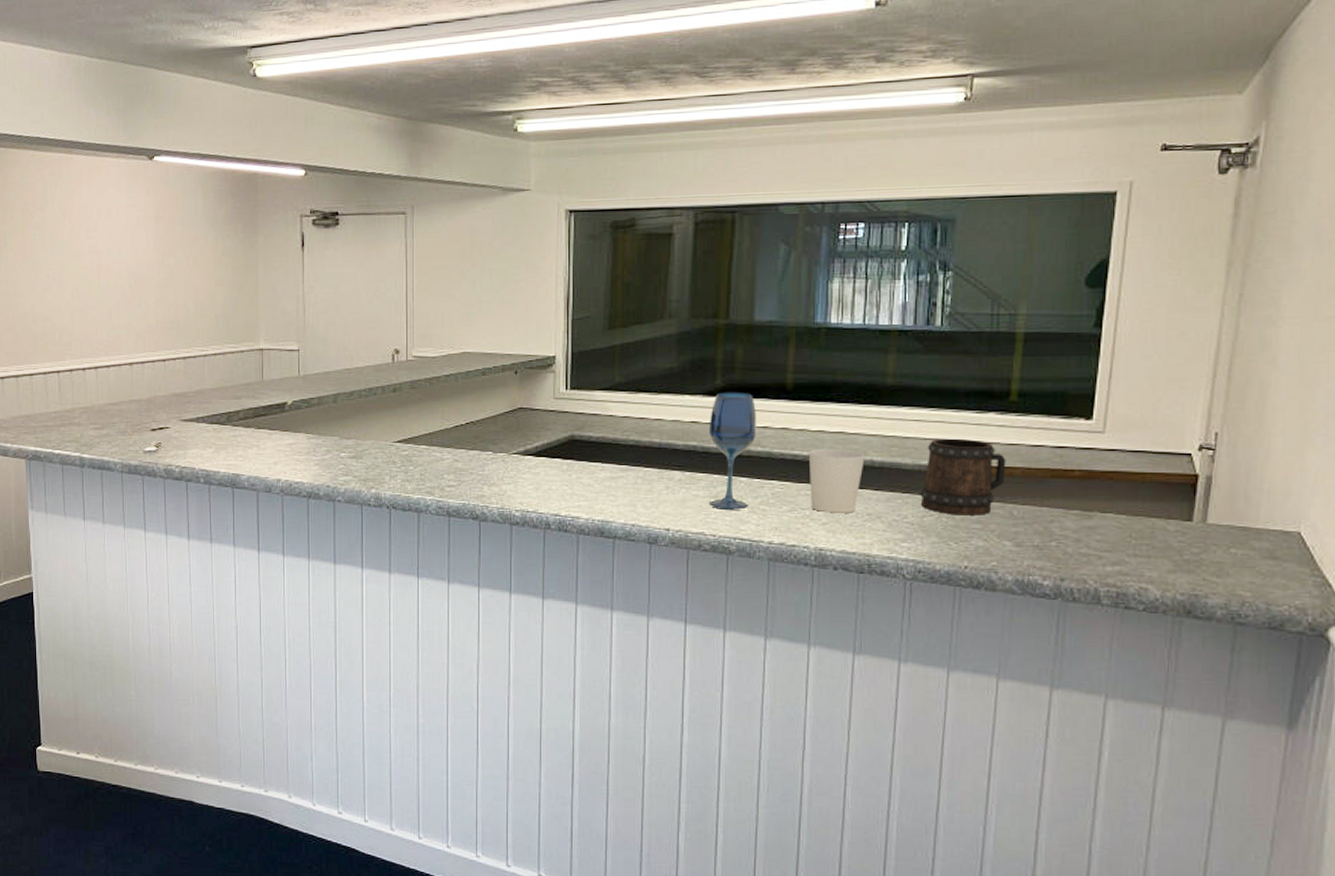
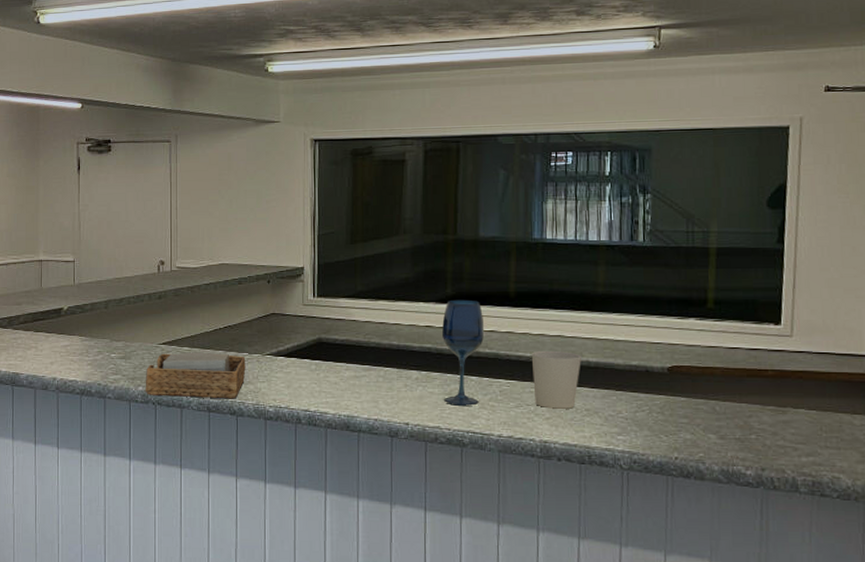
napkin holder: none [378,451,490,503] -> present [145,352,246,399]
beer mug: present [918,438,1006,515] -> none [631,341,707,411]

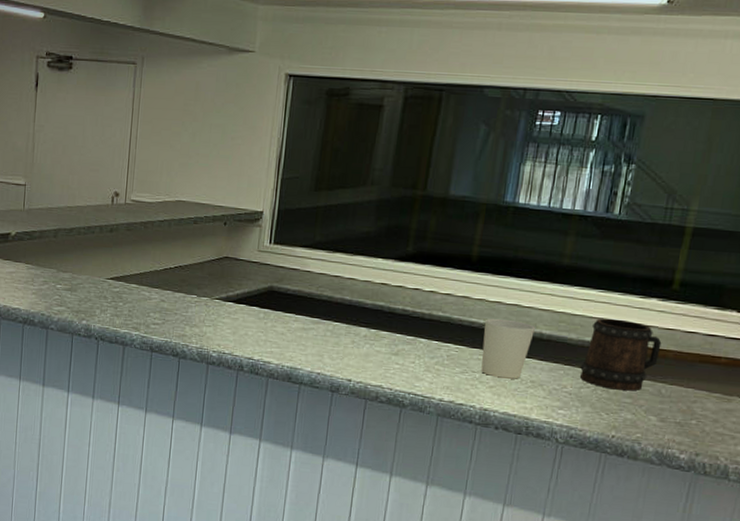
napkin holder: present [145,352,246,399] -> none [88,288,194,341]
wineglass: present [441,299,485,406] -> none [388,258,442,368]
beer mug: none [631,341,707,411] -> present [579,318,662,391]

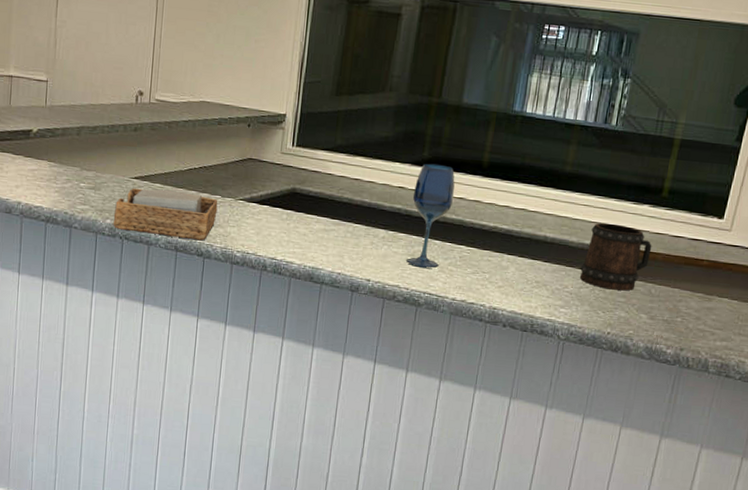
napkin holder: none [88,288,194,341] -> present [113,188,218,241]
wineglass: none [388,258,442,368] -> present [405,163,455,269]
dixie cup: present [481,318,535,380] -> none [491,221,540,280]

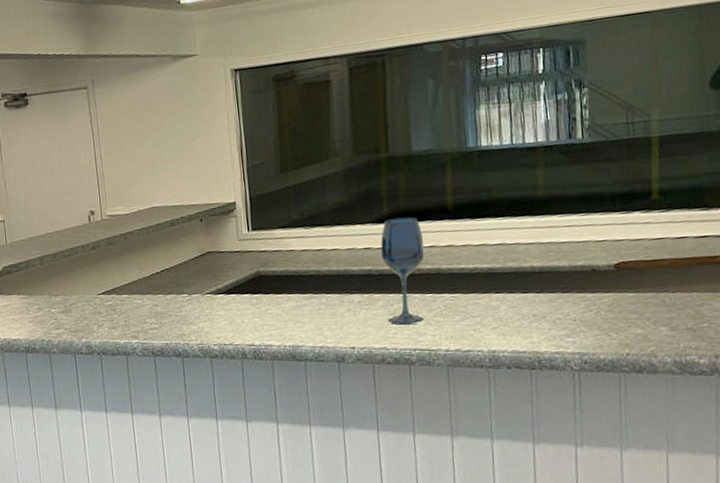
napkin holder: present [113,188,218,241] -> none [87,296,187,346]
beer mug: present [579,222,652,291] -> none [577,238,655,308]

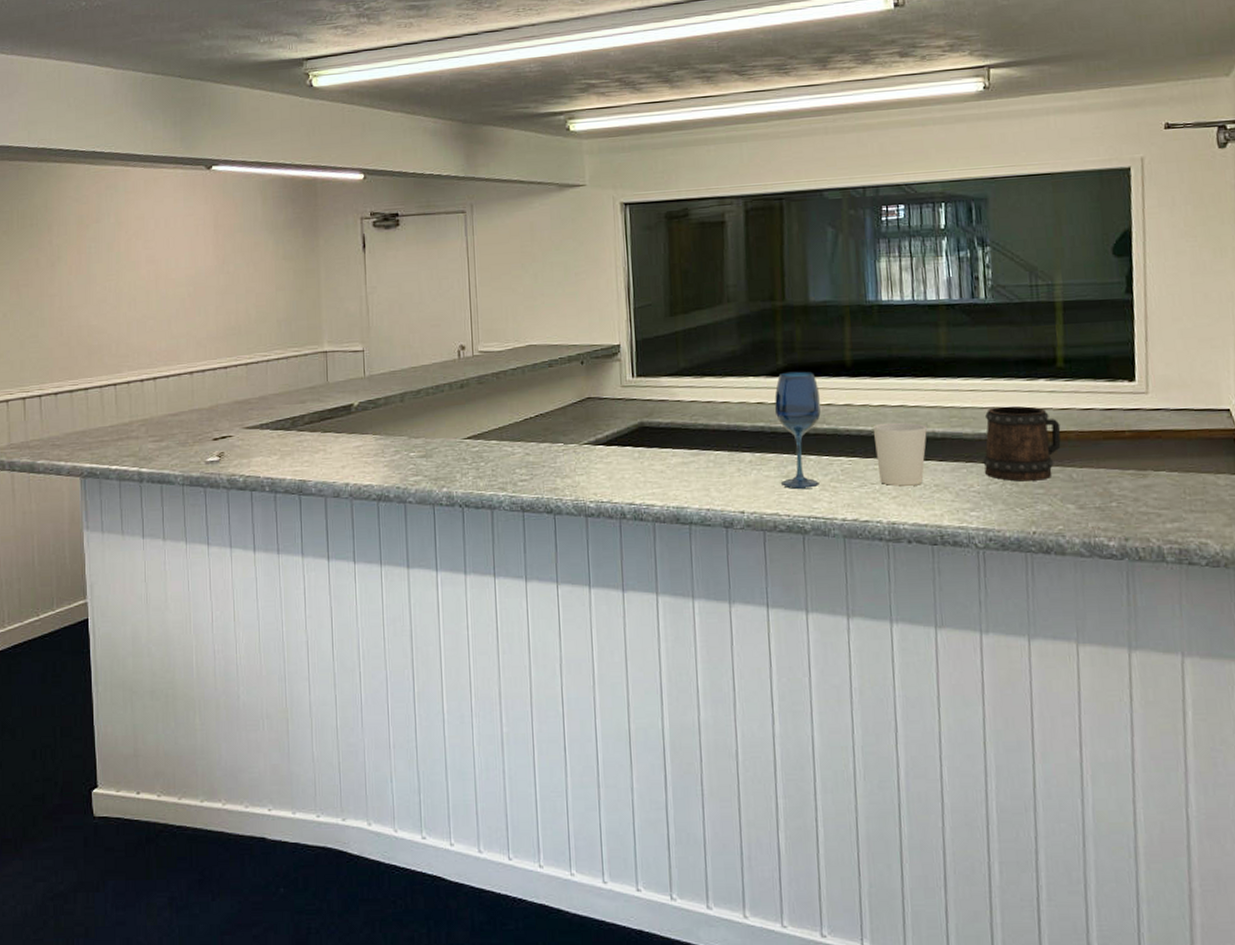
dixie cup: none [473,258,525,319] -> present [872,422,927,487]
beer mug: none [577,238,655,308] -> present [981,405,1061,482]

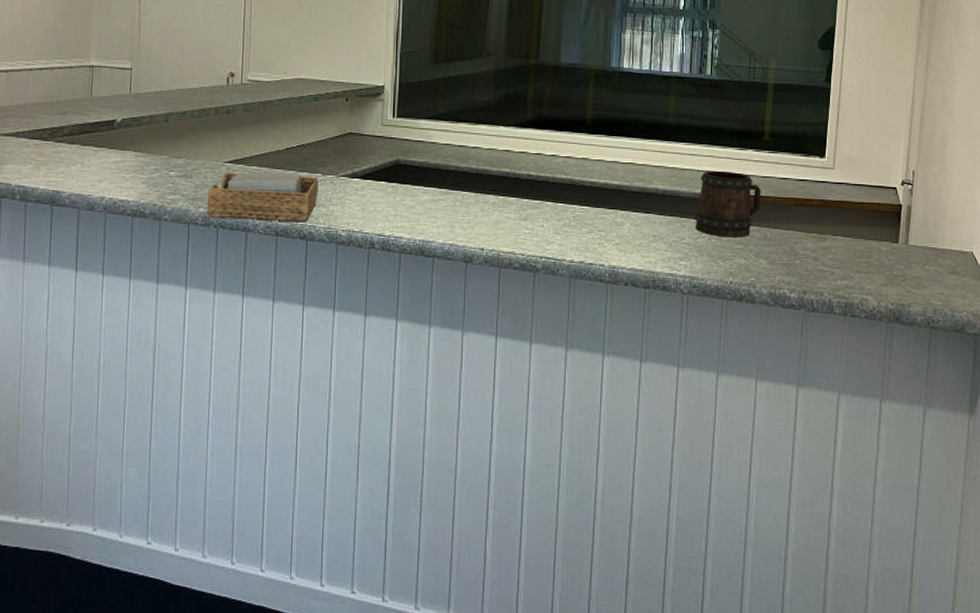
napkin holder: none [450,445,562,498] -> present [206,171,319,223]
wineglass: present [774,371,821,489] -> none [518,124,562,231]
dixie cup: present [872,422,927,487] -> none [604,177,650,236]

